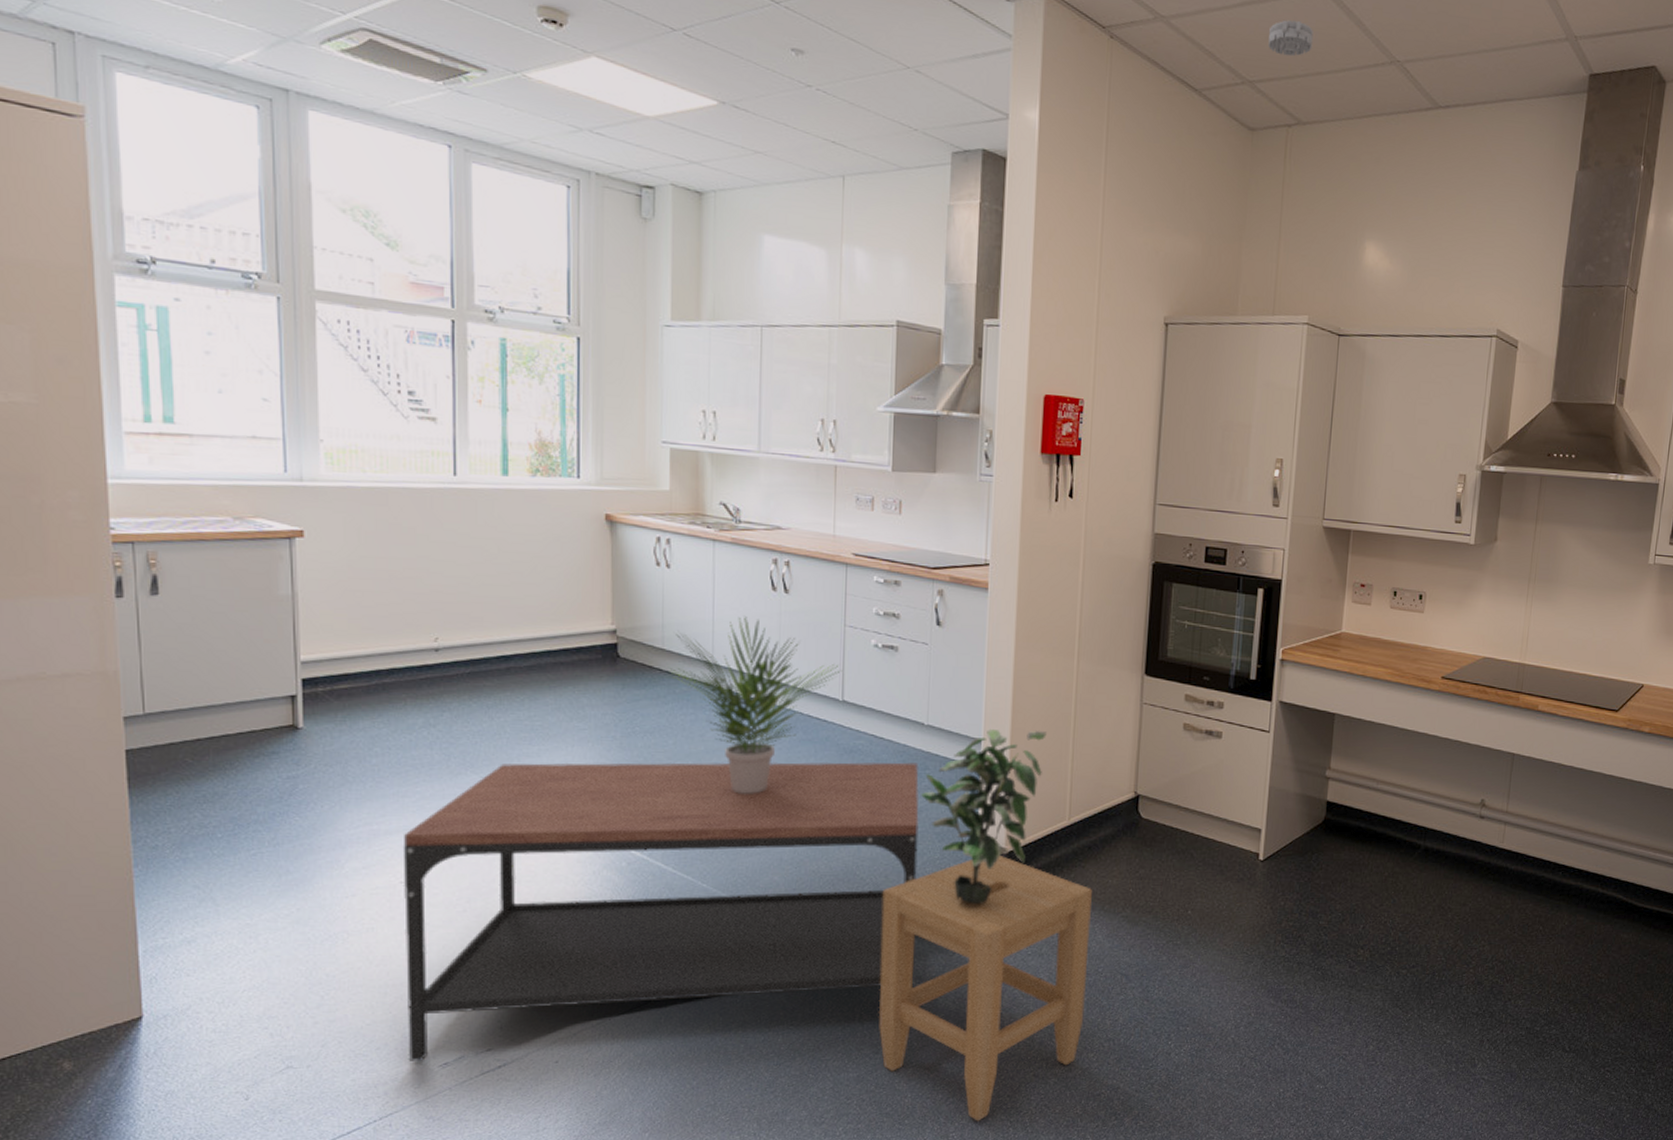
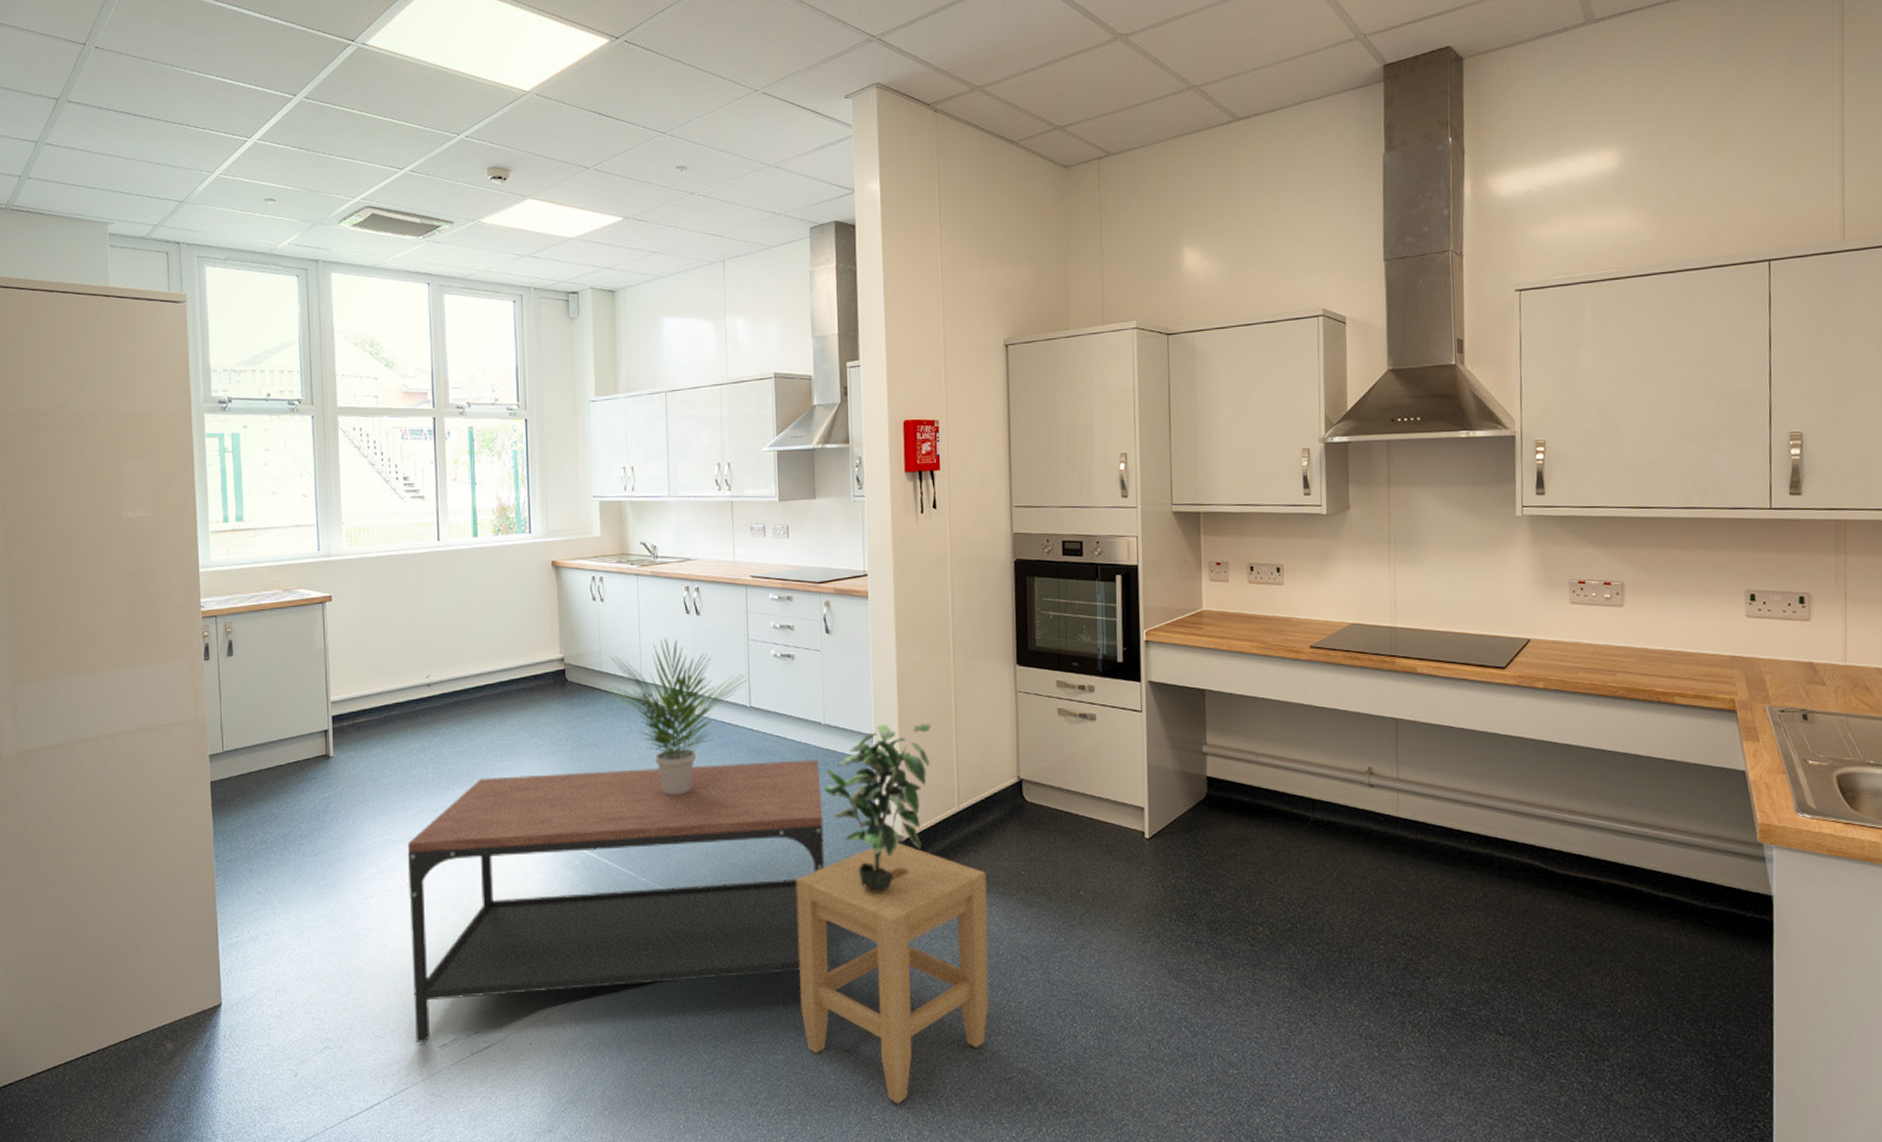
smoke detector: present [1268,19,1313,57] -> none [1073,69,1114,100]

